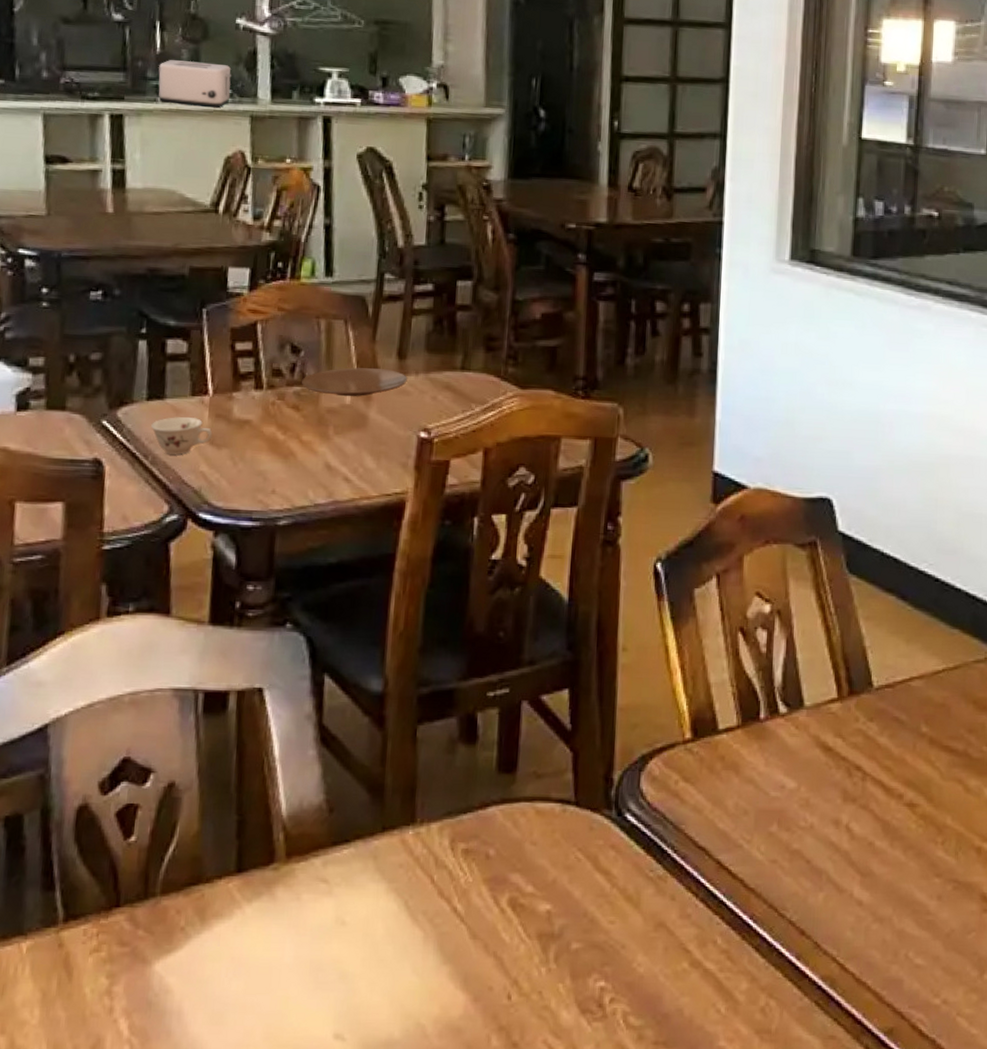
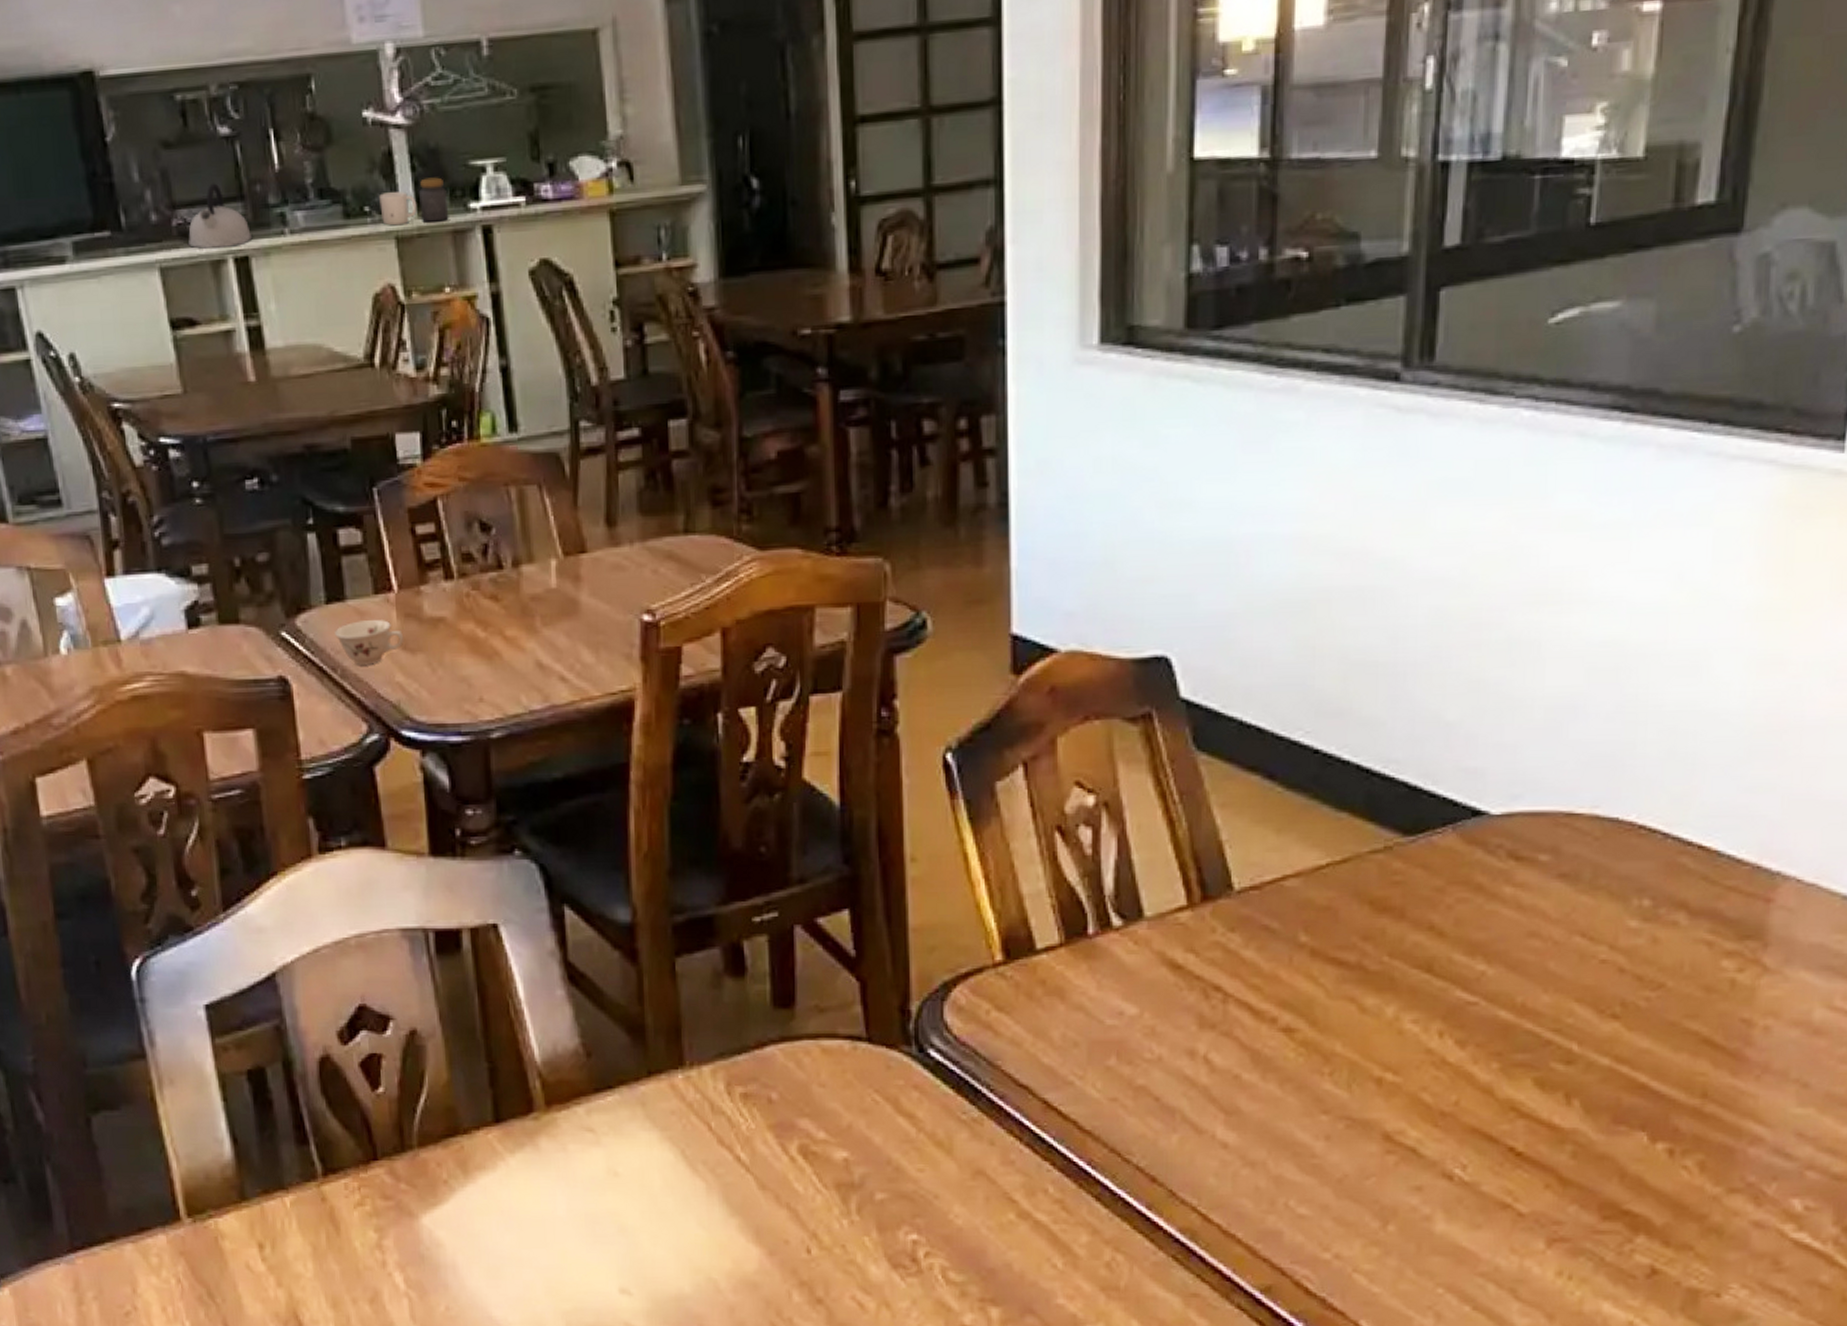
kettle: none [71,55,129,106] -> present [187,183,253,250]
toaster: present [158,60,232,107] -> none [280,174,369,234]
mug: none [240,81,272,108] -> present [379,191,417,226]
jar: none [274,75,298,109] -> present [419,177,449,222]
plate: present [301,367,408,397] -> none [496,541,621,579]

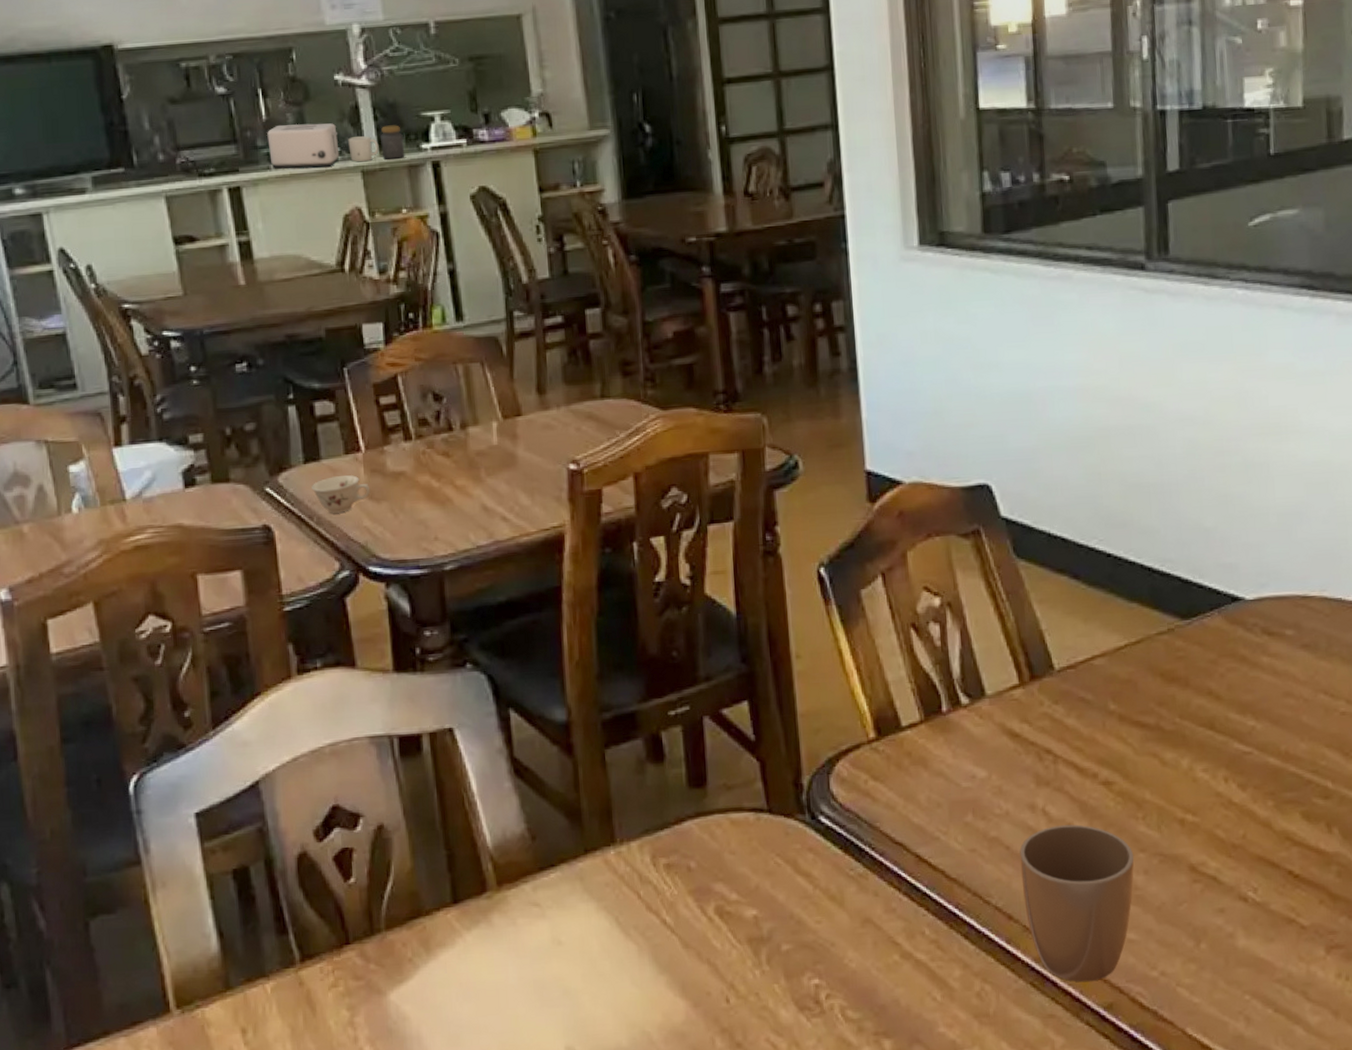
kettle: present [187,183,253,250] -> none [189,130,244,182]
toaster: none [280,174,369,234] -> present [267,123,340,169]
cup: none [1171,1077,1314,1260] -> present [1019,824,1134,983]

